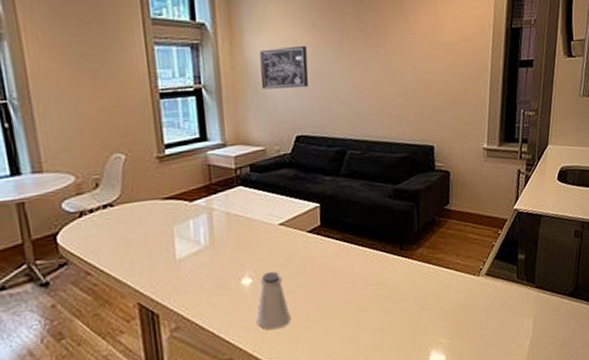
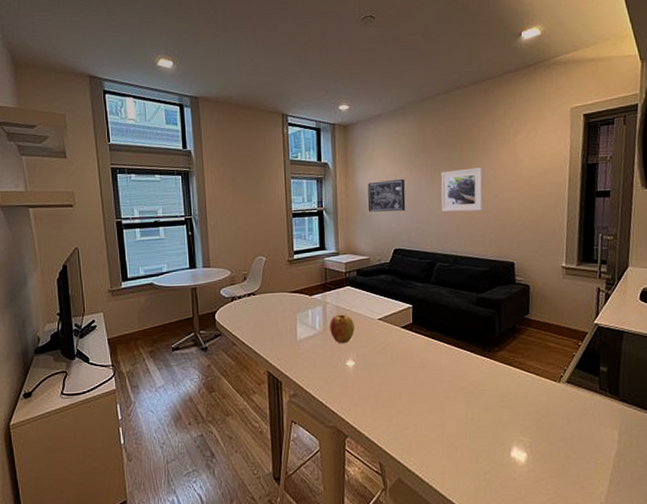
apple: none [218,221,251,259] -> present [330,314,355,344]
saltshaker: present [256,271,292,330] -> none [357,357,386,407]
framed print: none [351,31,400,87] -> present [441,167,484,212]

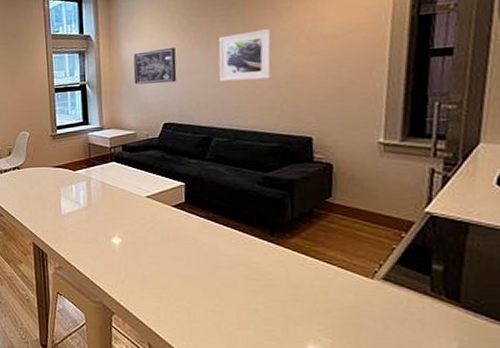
apple: present [330,314,355,344] -> none [94,190,121,220]

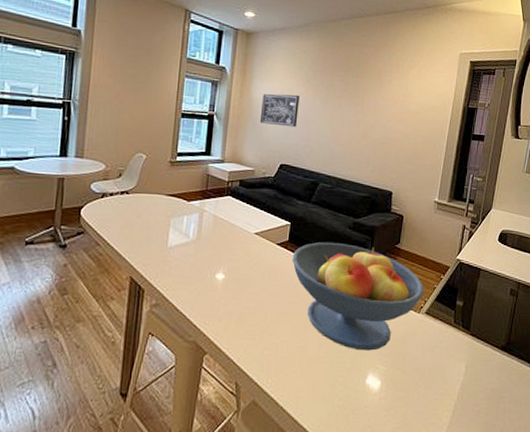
fruit bowl: none [192,200,377,320] -> present [292,242,424,351]
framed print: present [218,29,273,81] -> none [331,94,375,138]

